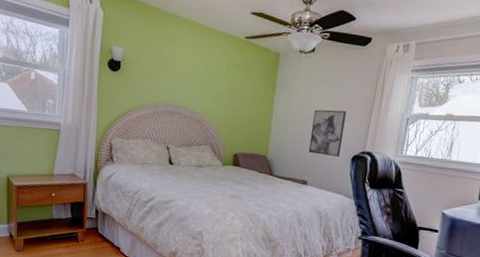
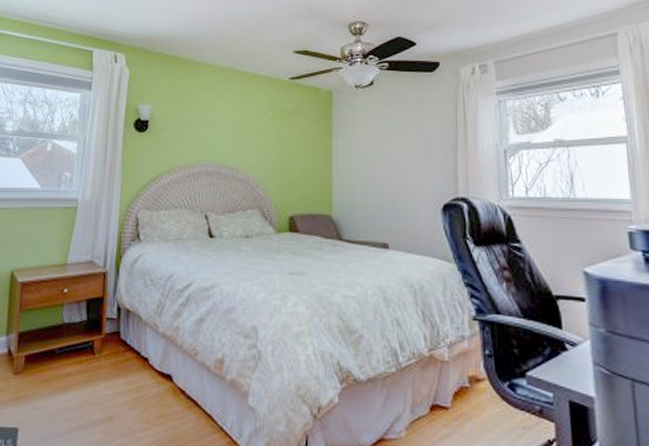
wall art: present [308,109,346,157] -> none [383,149,426,209]

